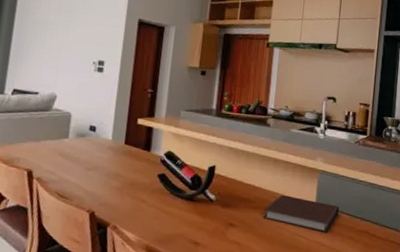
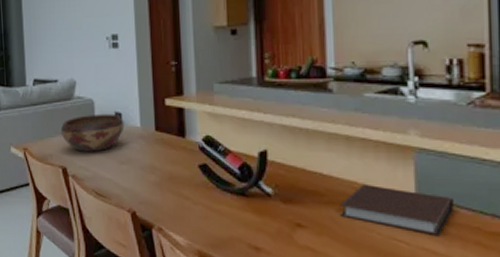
decorative bowl: none [32,125,97,159] -> present [60,113,125,152]

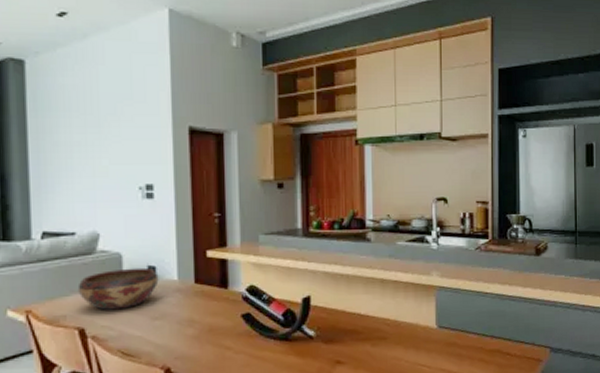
notebook: present [340,185,454,237] -> none [375,320,464,358]

